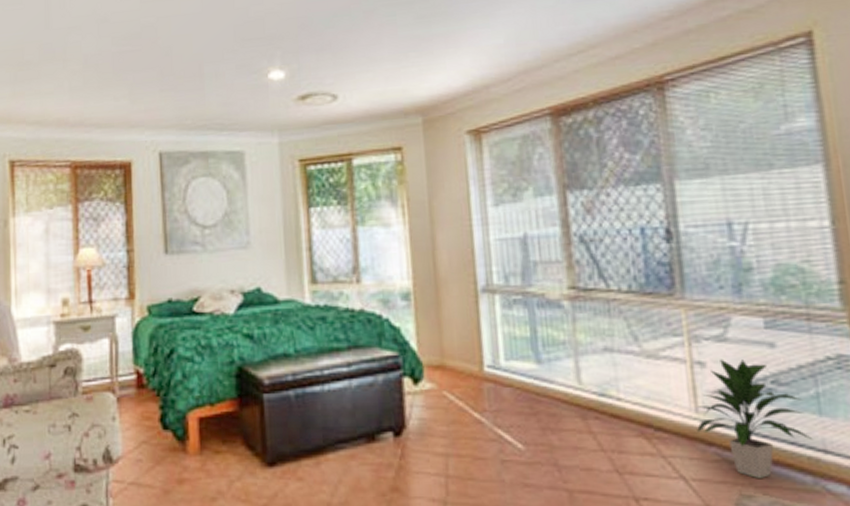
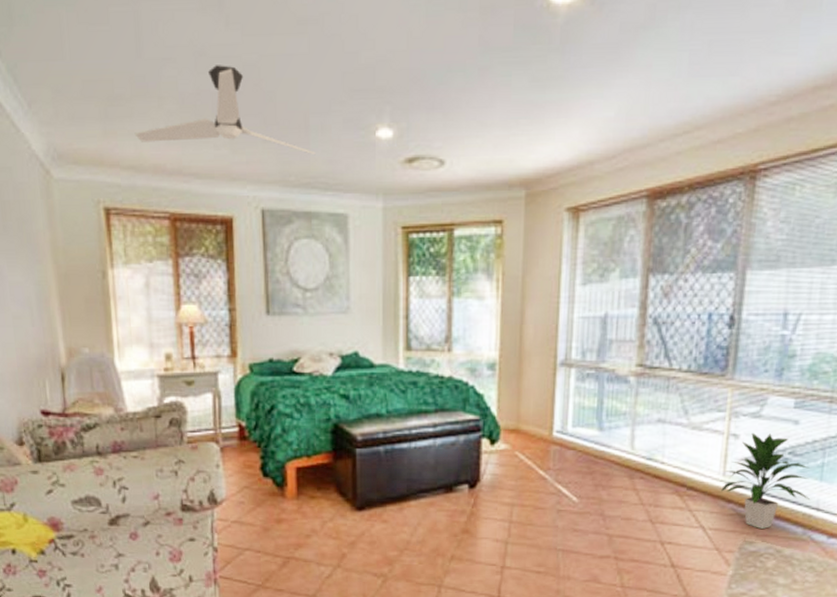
ceiling fan: none [41,28,211,100] -> present [134,65,316,154]

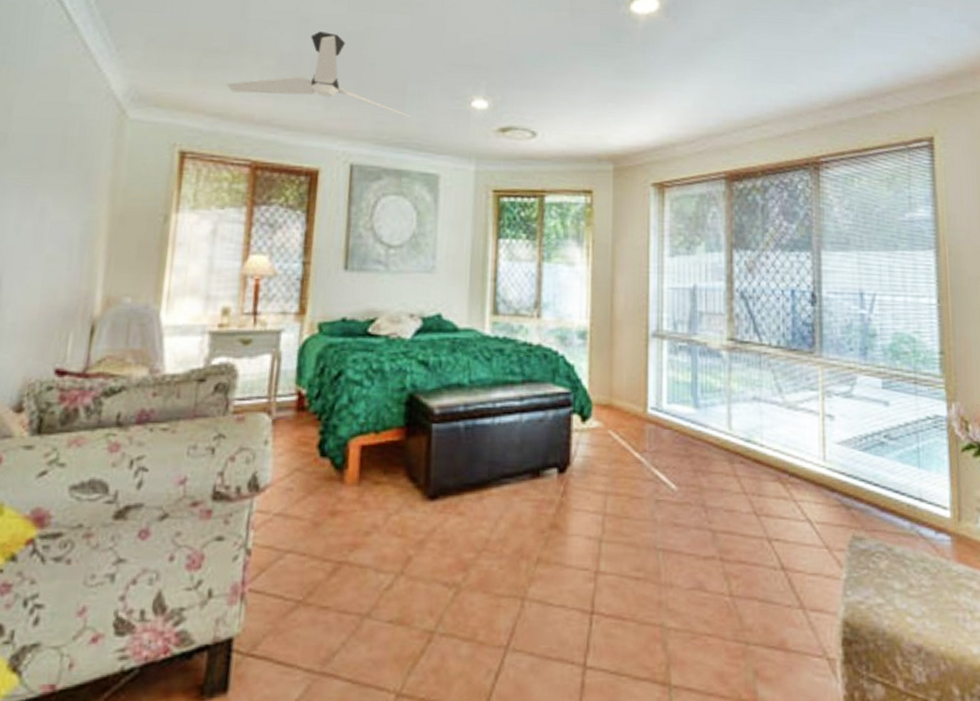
indoor plant: present [721,432,811,530] -> none [823,413,911,524]

